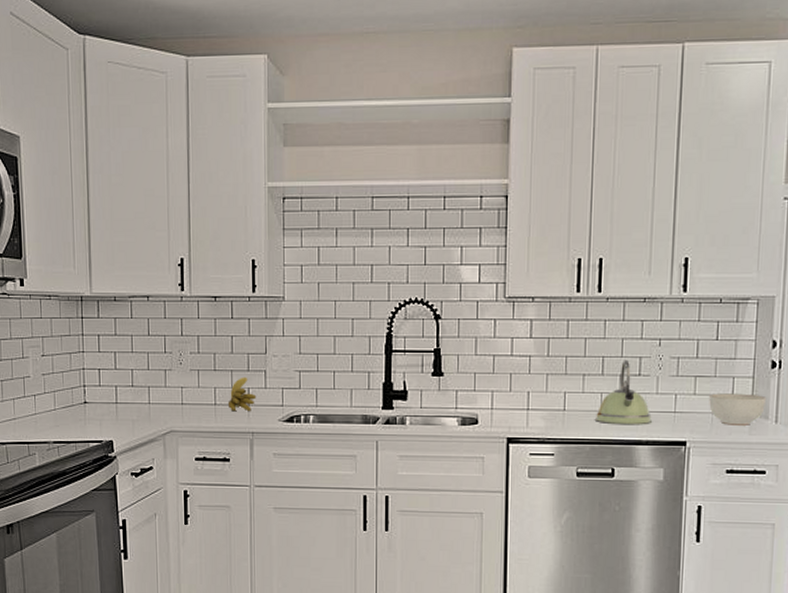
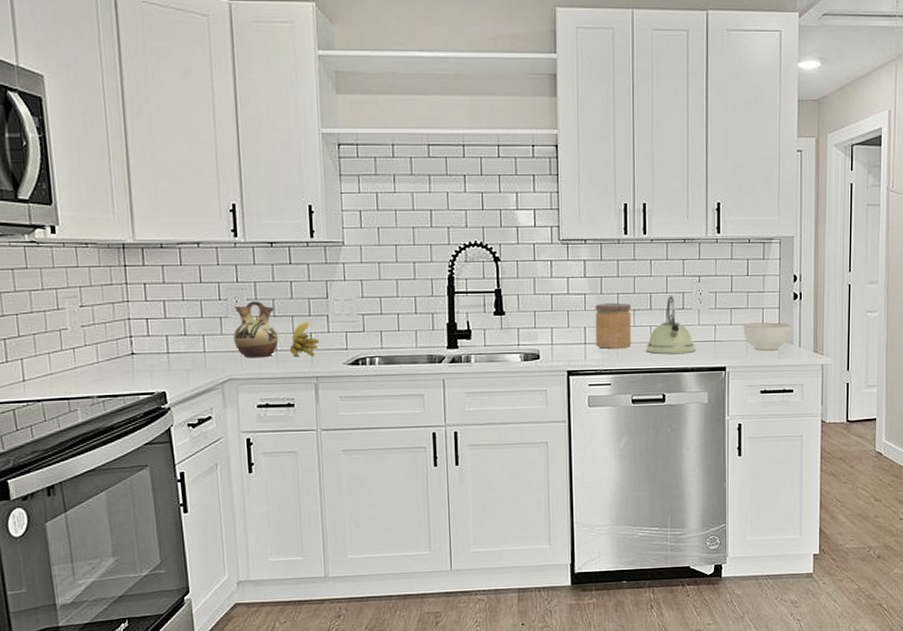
ceramic pitcher: none [176,354,218,411] -> present [233,301,279,358]
jar: none [539,367,581,416] -> present [595,304,632,349]

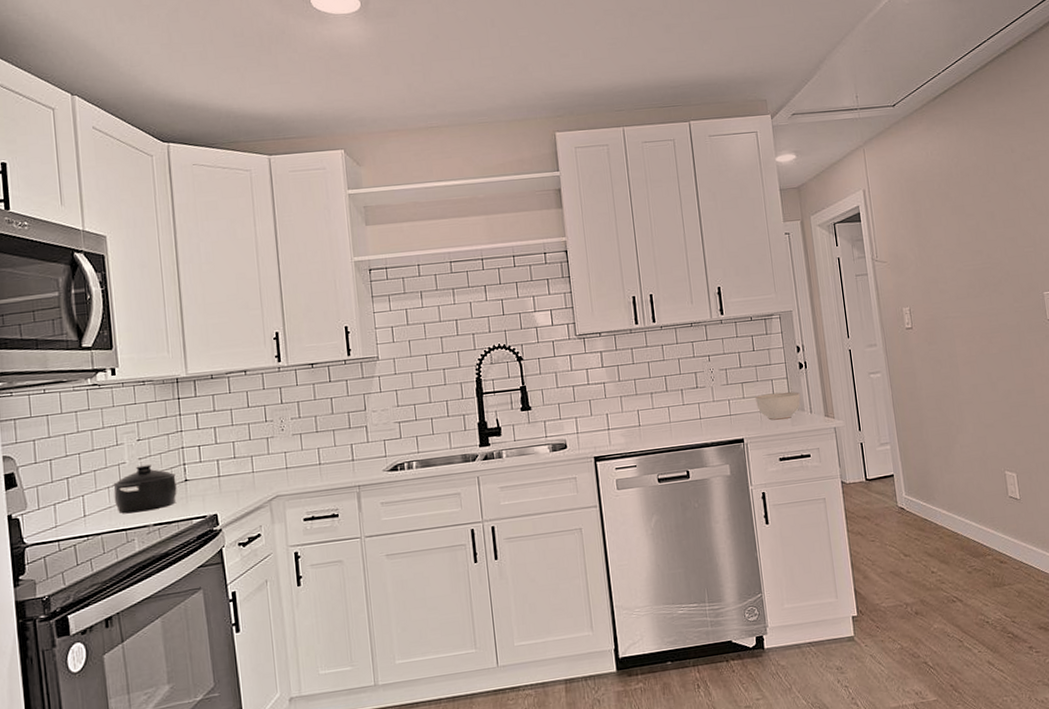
saucepan: none [54,333,123,382] -> present [113,464,177,514]
ceramic pitcher: present [233,301,279,358] -> none [279,419,322,474]
banana: present [289,321,320,357] -> none [332,434,360,469]
jar: present [595,304,632,349] -> none [614,388,652,433]
kettle: present [646,295,695,355] -> none [666,376,713,433]

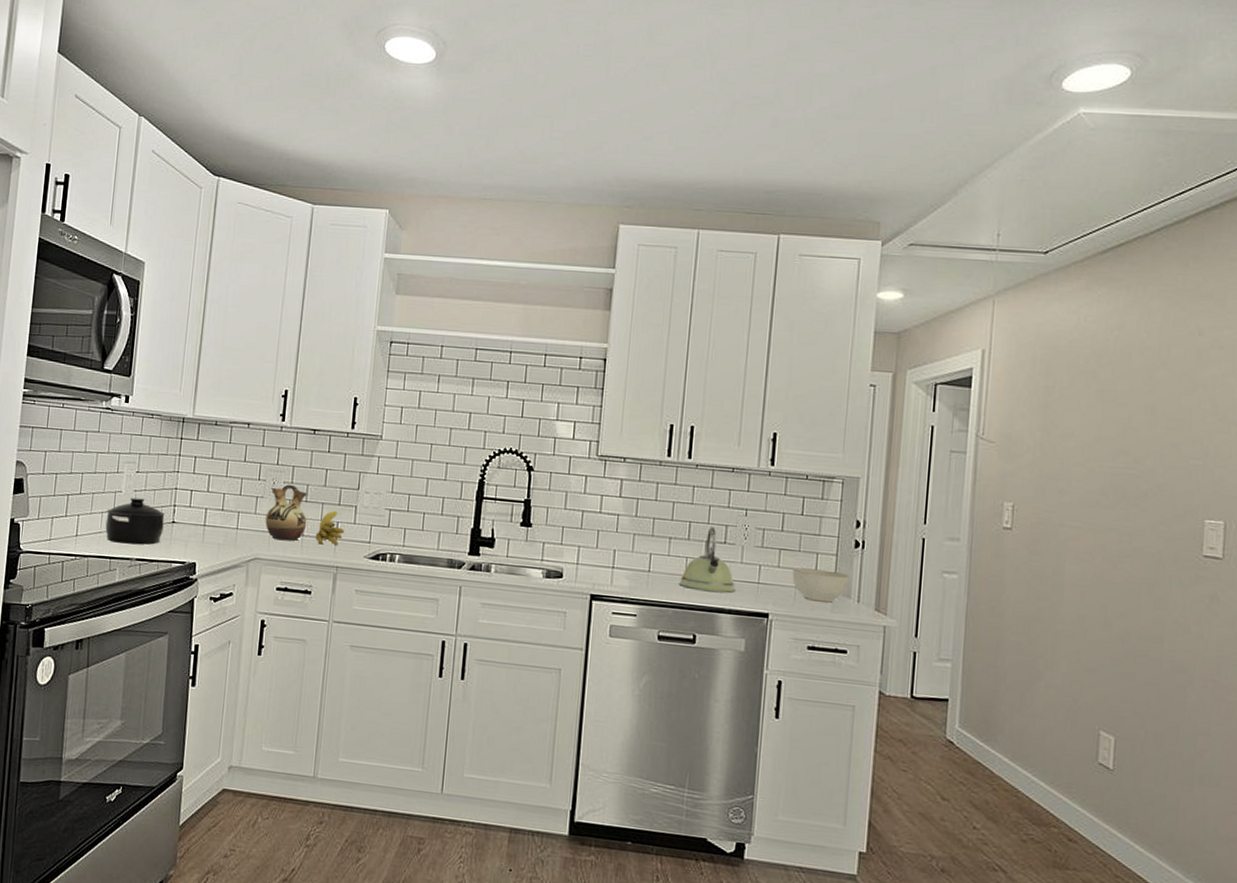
ceramic pitcher: none [279,419,322,474] -> present [265,484,307,541]
banana: none [332,434,360,469] -> present [315,510,345,546]
kettle: none [666,376,713,433] -> present [679,526,735,594]

